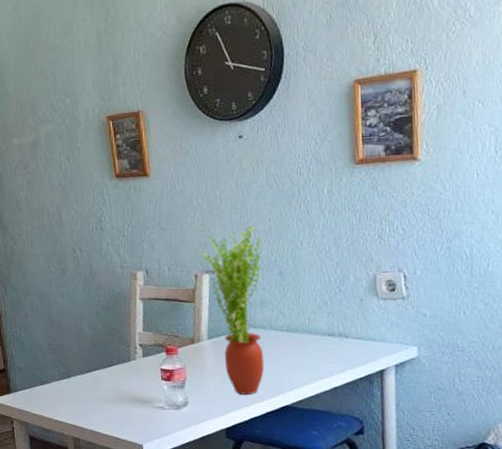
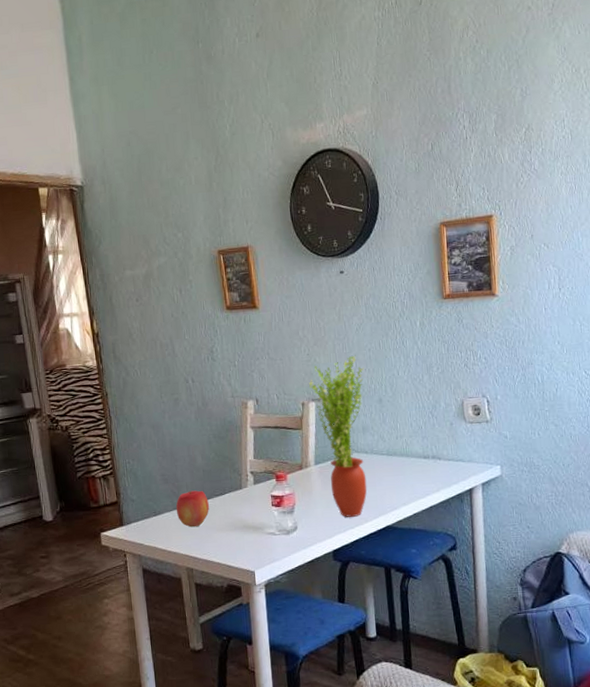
apple: none [62,361,97,398] -> present [175,490,209,528]

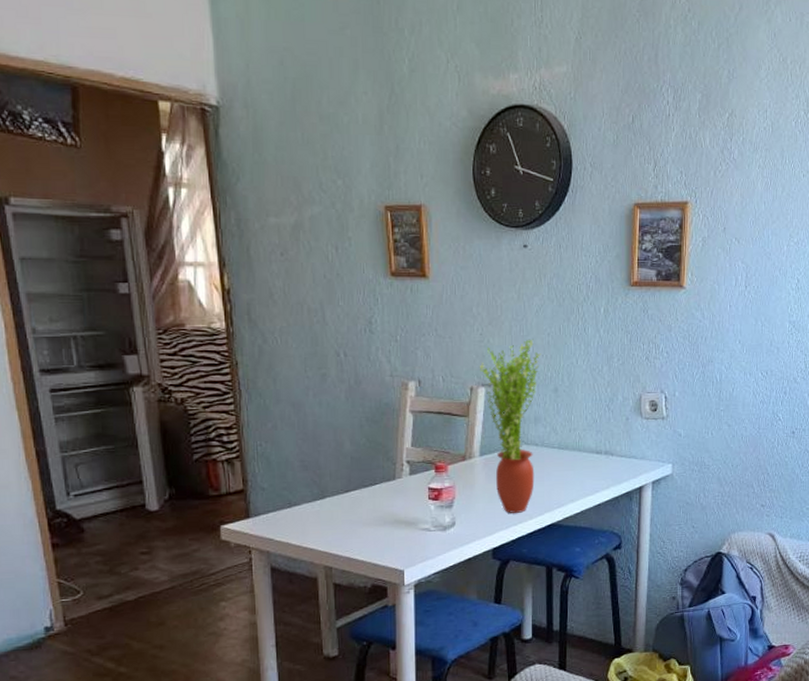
apple: present [175,490,209,528] -> none [315,480,356,521]

